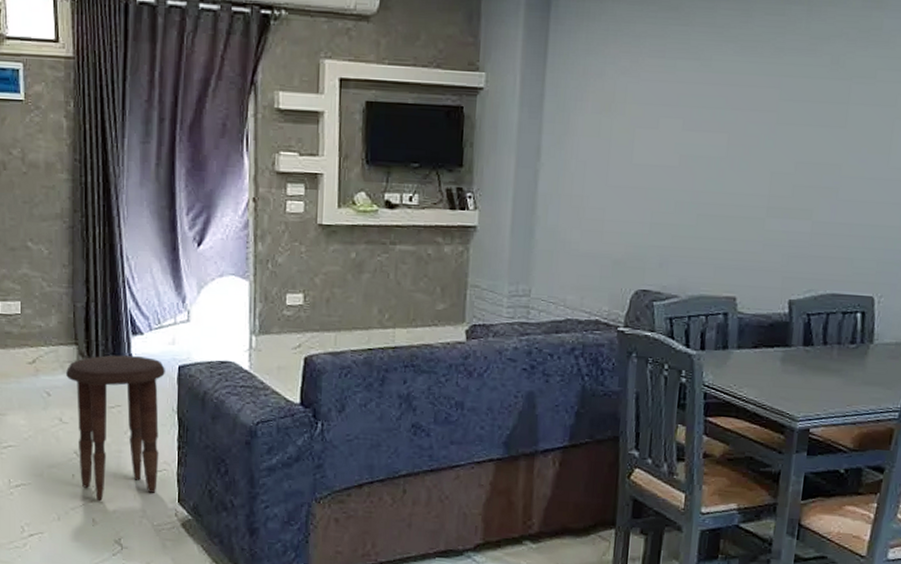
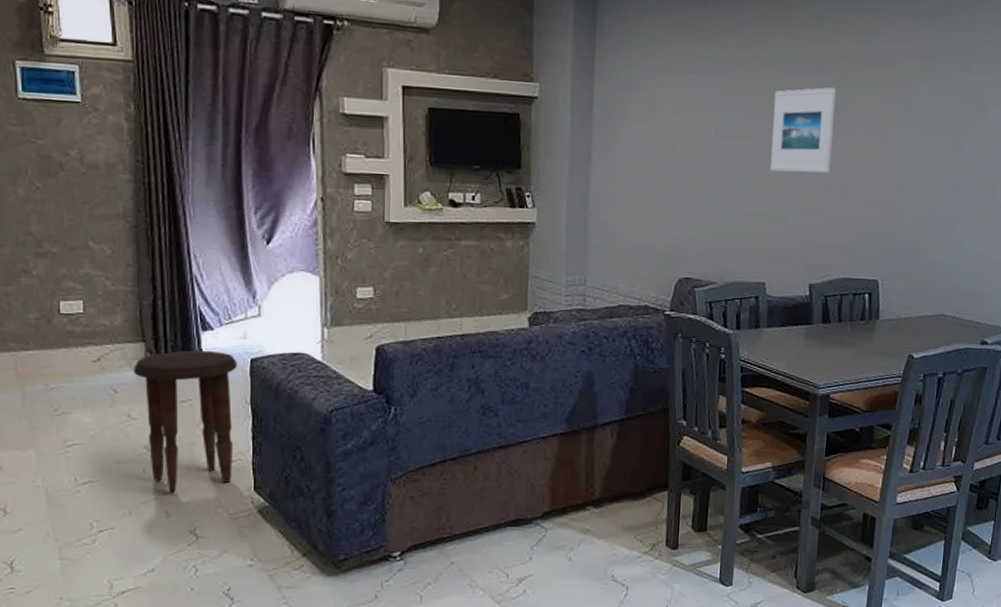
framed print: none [746,70,829,171] -> present [770,87,836,173]

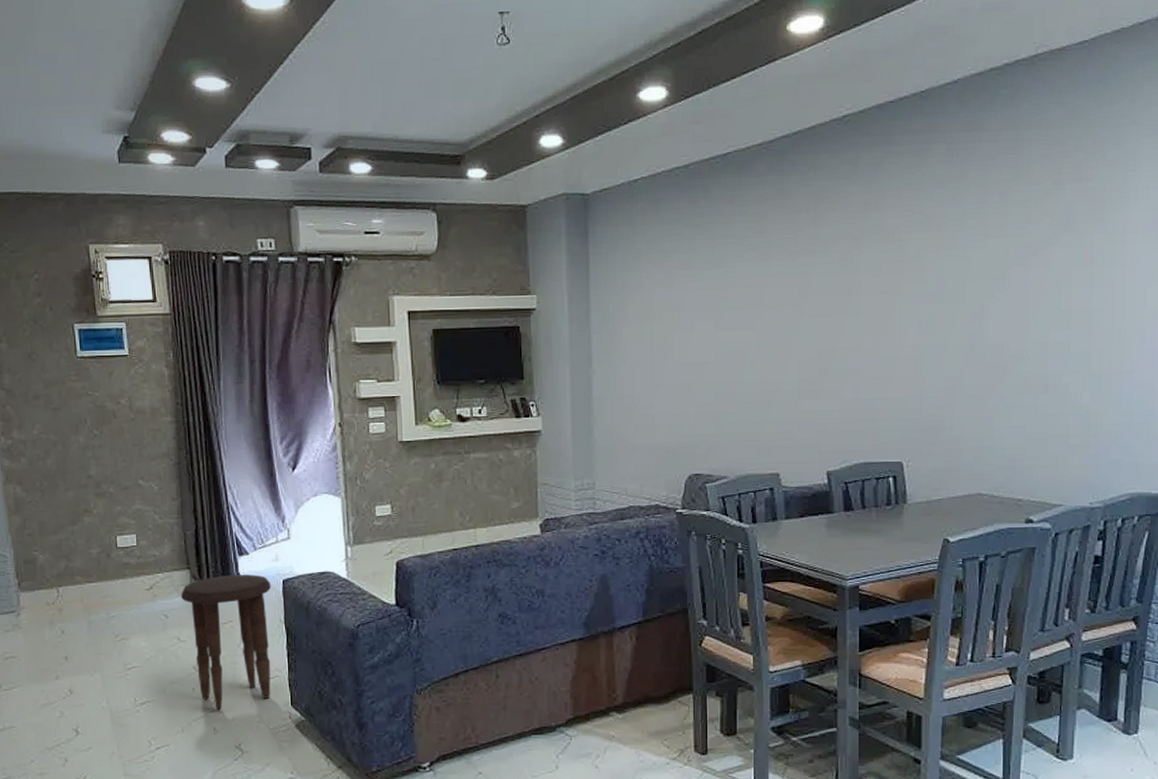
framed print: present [770,87,836,173] -> none [774,267,841,359]

